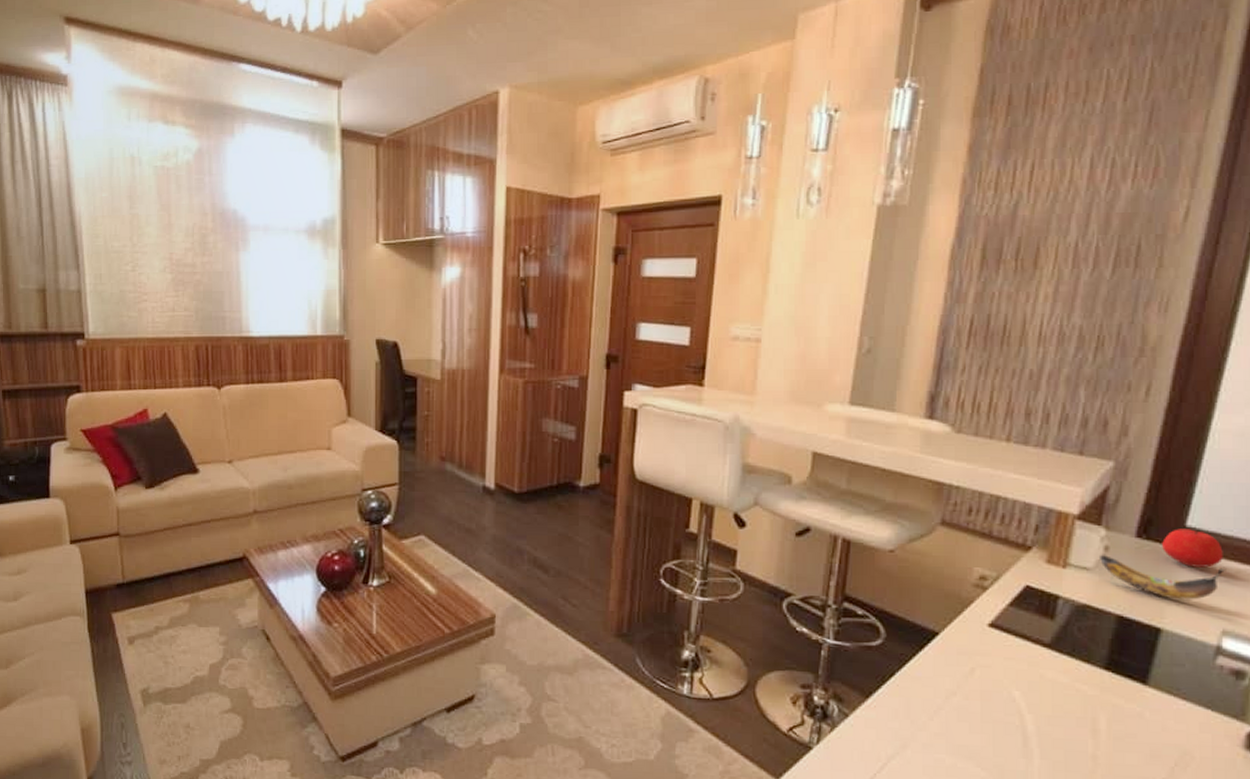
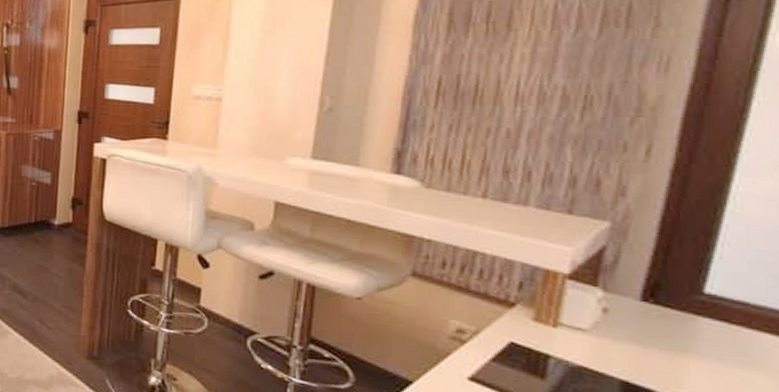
banana: present [1100,554,1226,600] -> none [597,316,760,372]
apple: present [1162,529,1223,568] -> none [674,295,754,339]

